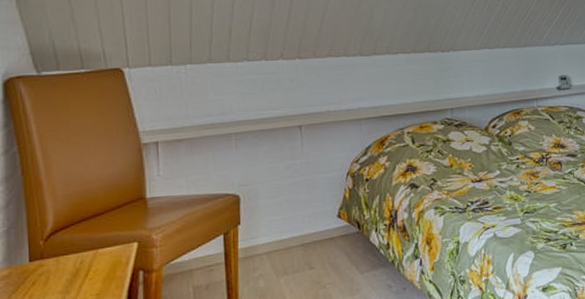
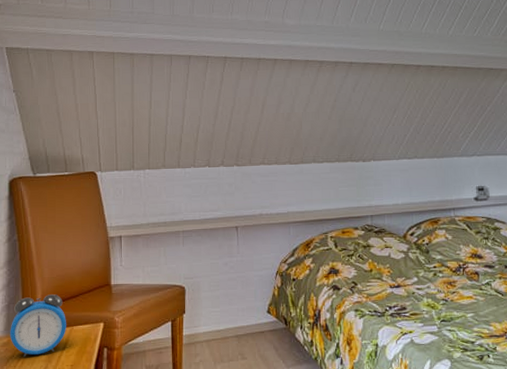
alarm clock: none [11,213,89,290] -> present [10,294,66,357]

